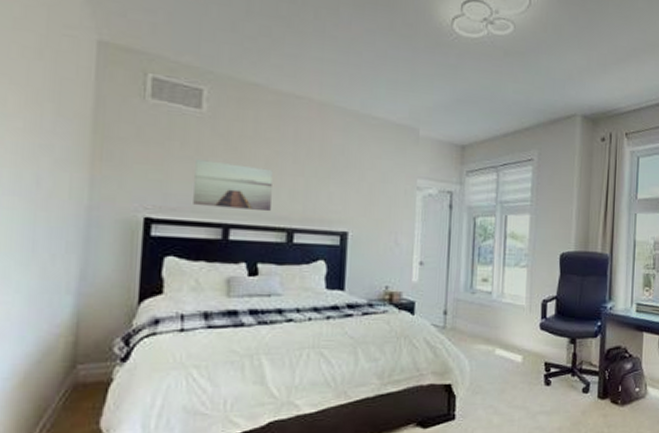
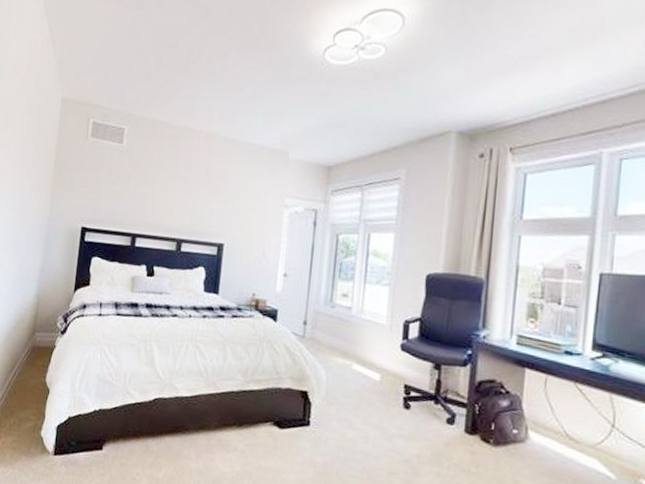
wall art: present [193,159,273,212] -> none [113,183,169,225]

